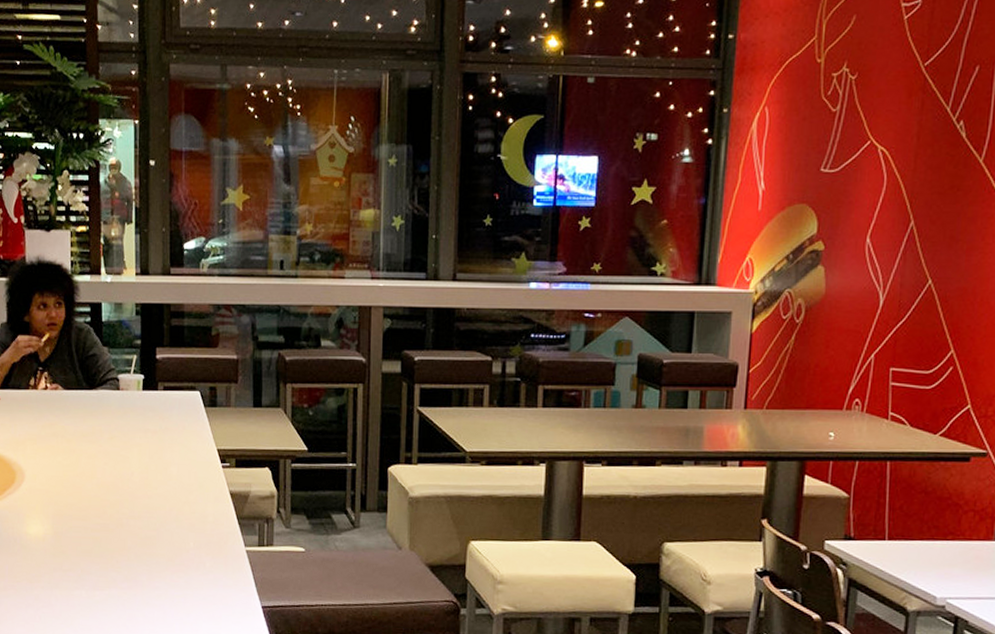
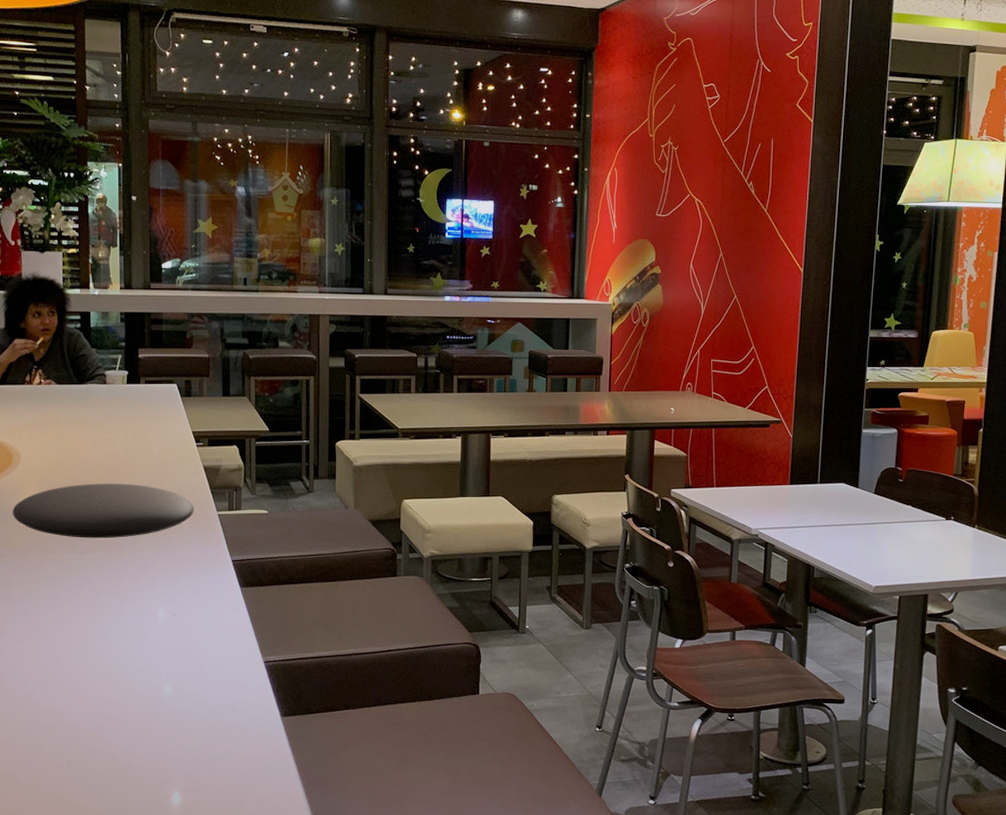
plate: none [16,508,219,574] -> present [13,483,195,539]

